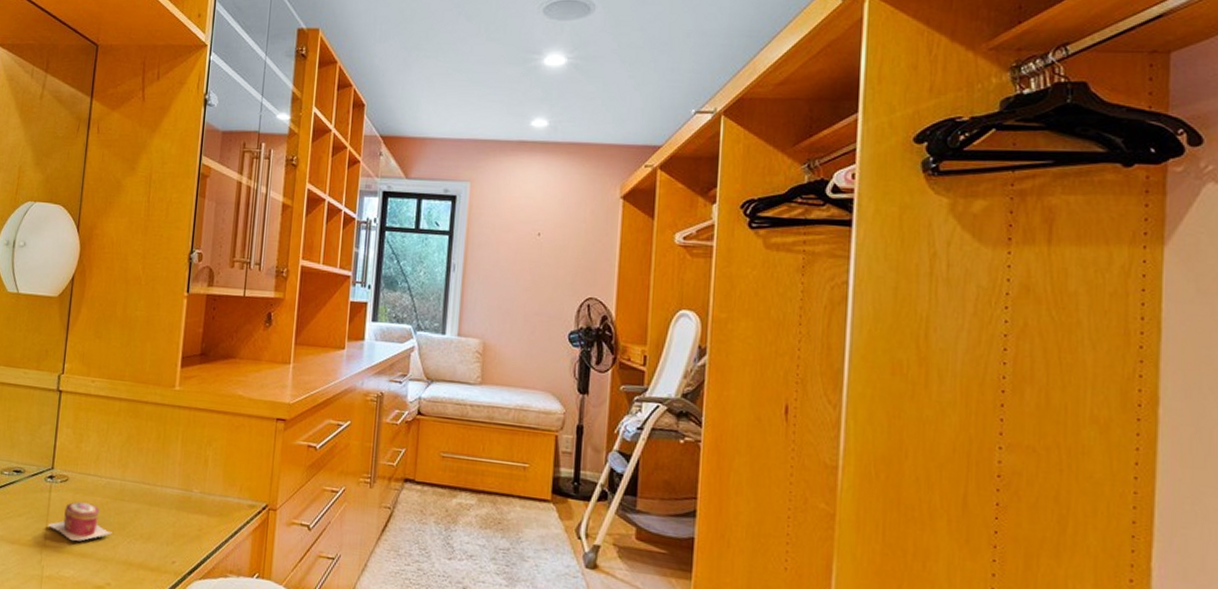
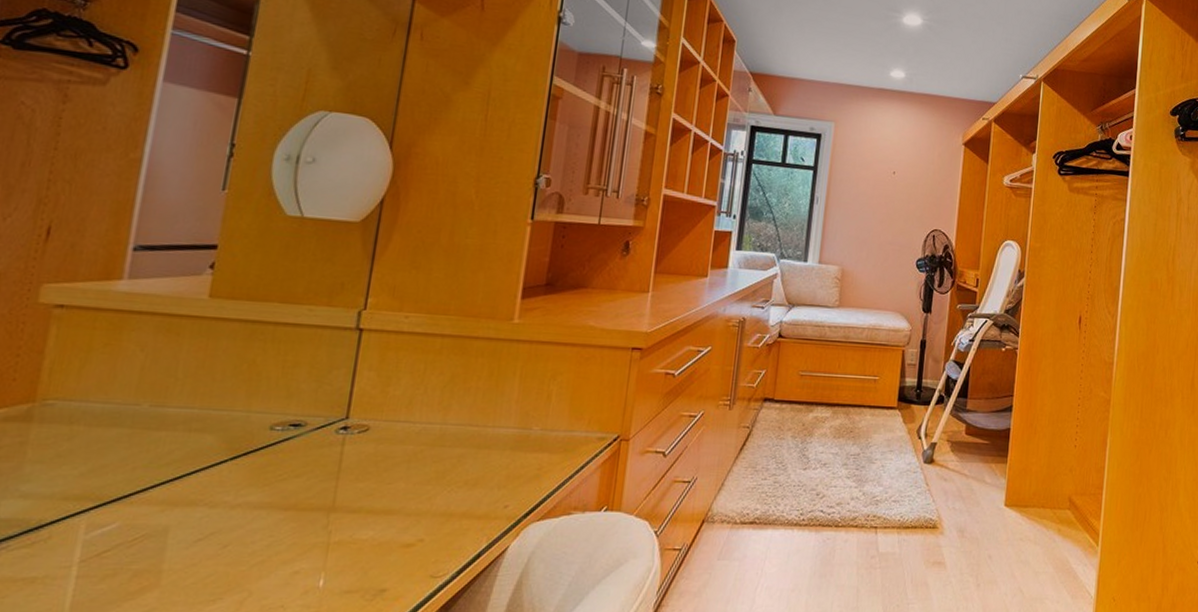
jewelry box: present [48,501,112,541] -> none [339,453,428,497]

